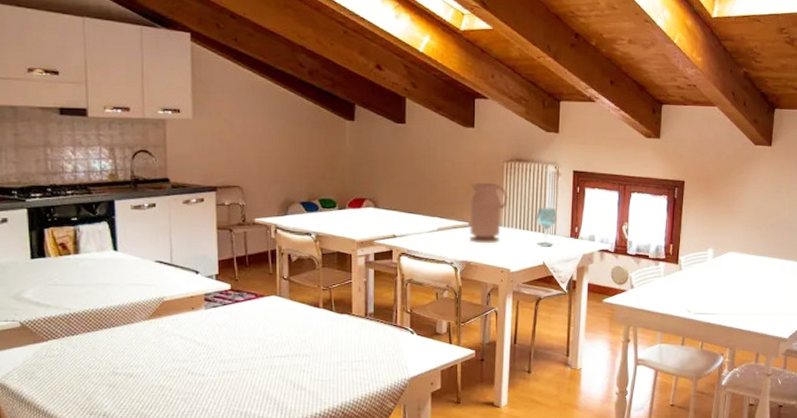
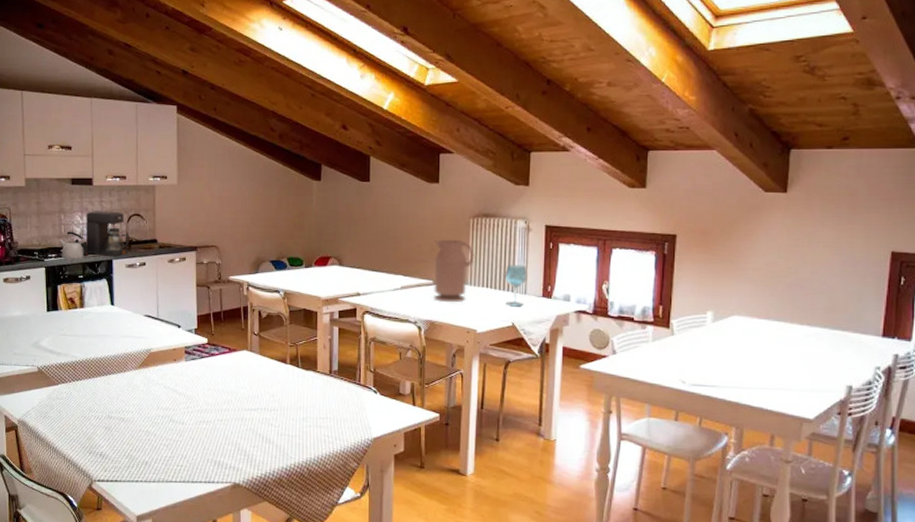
kettle: none [44,168,83,201] -> present [58,231,88,260]
coffee maker: none [79,145,135,198] -> present [85,211,129,257]

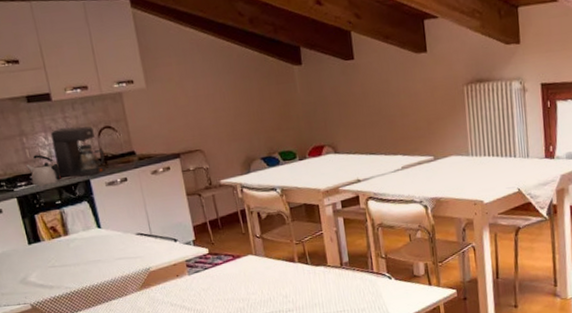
water jug: present [434,239,474,303] -> none [430,109,473,178]
wine glass: present [504,264,527,307] -> none [505,128,529,172]

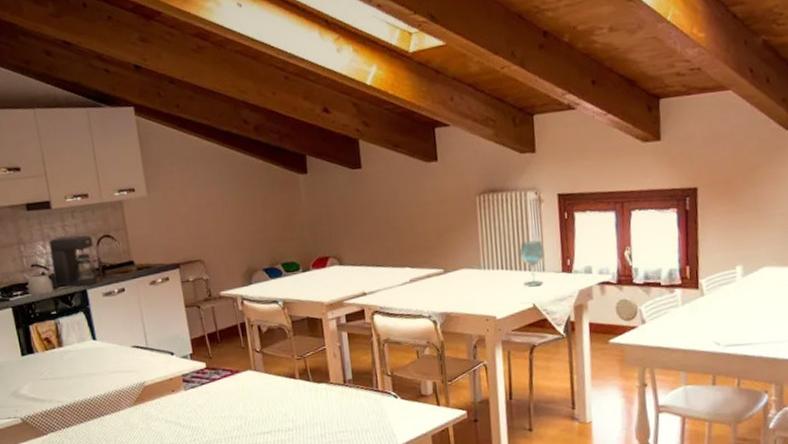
wine glass: none [505,128,529,172] -> present [519,240,544,287]

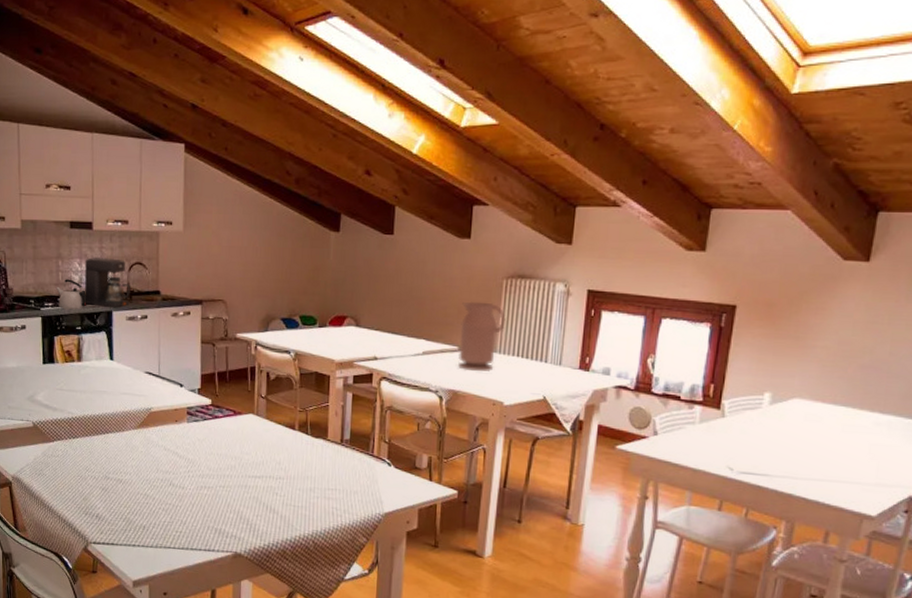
water jug: none [440,220,485,292] -> present [458,301,506,372]
wine glass: present [519,240,544,287] -> none [537,332,564,379]

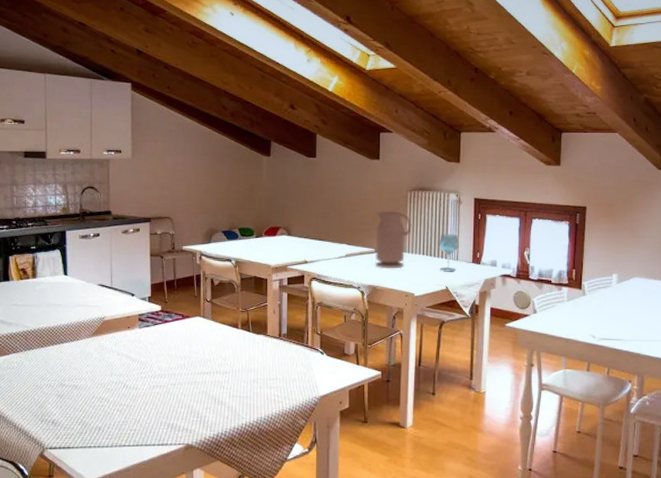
kettle: present [55,279,87,310] -> none [10,203,41,231]
coffee maker: present [84,258,130,309] -> none [38,183,83,228]
wine glass: none [537,332,564,379] -> present [439,234,459,272]

